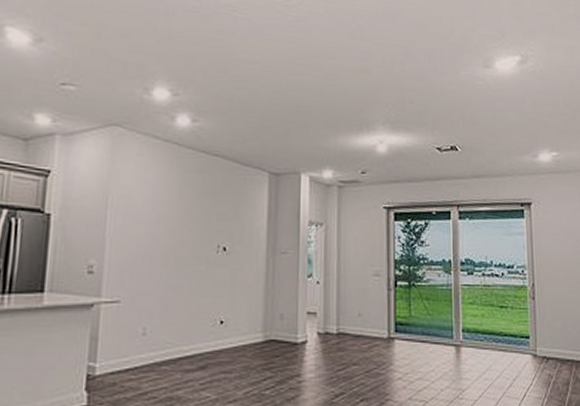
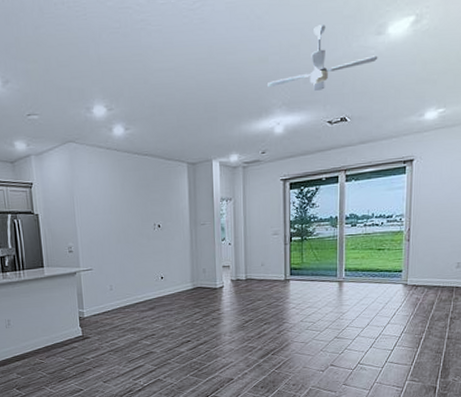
ceiling fan: none [369,47,487,114] -> present [268,25,378,92]

